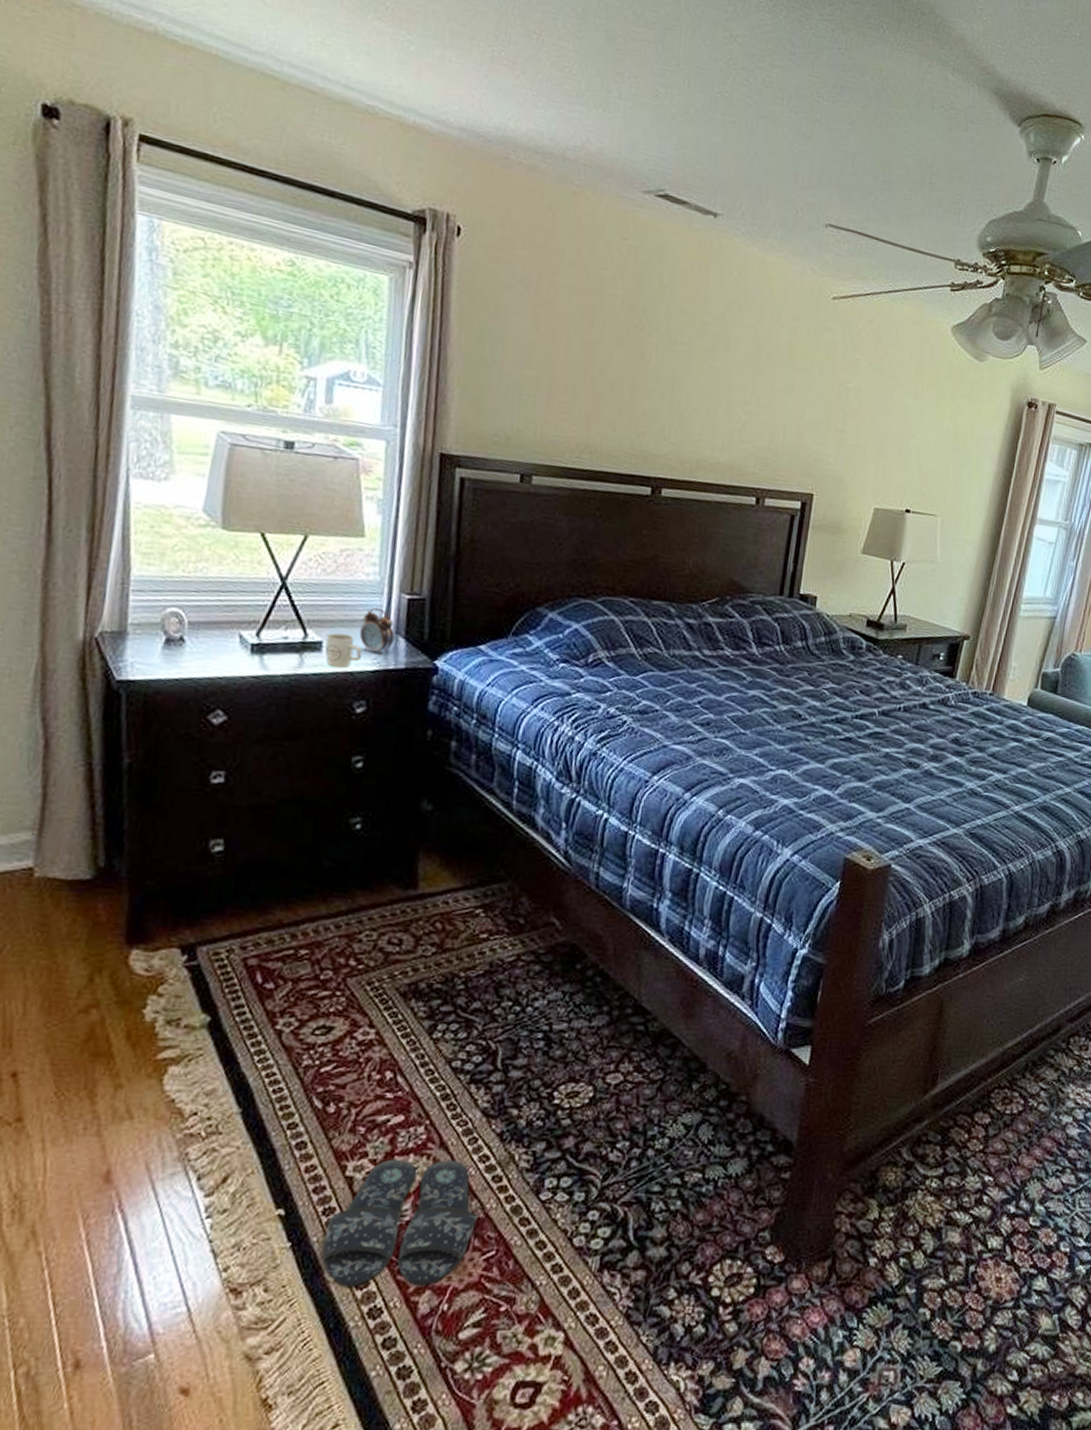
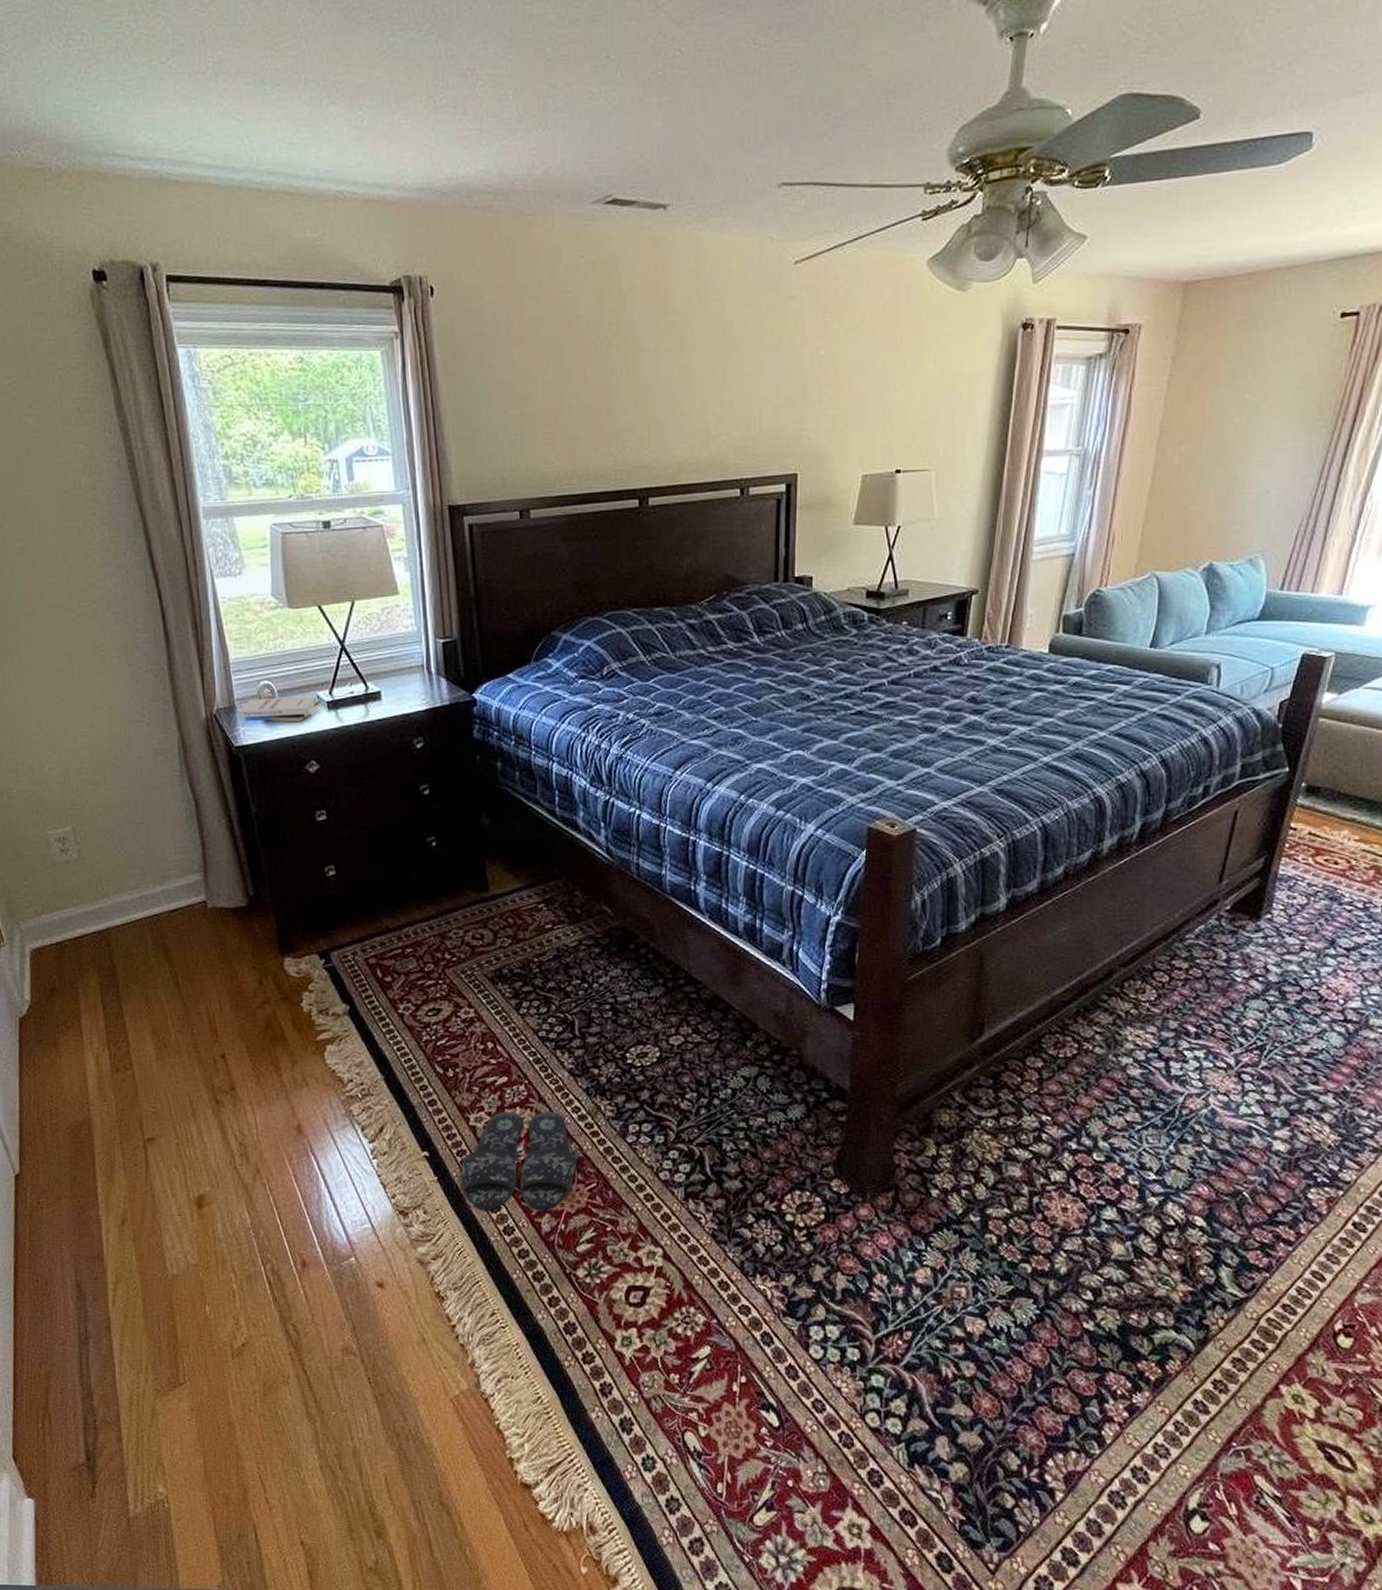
books: none [127,626,244,663] -> present [236,696,322,723]
mug: present [324,633,362,669] -> none [383,682,413,713]
alarm clock: present [359,608,395,655] -> none [408,655,437,695]

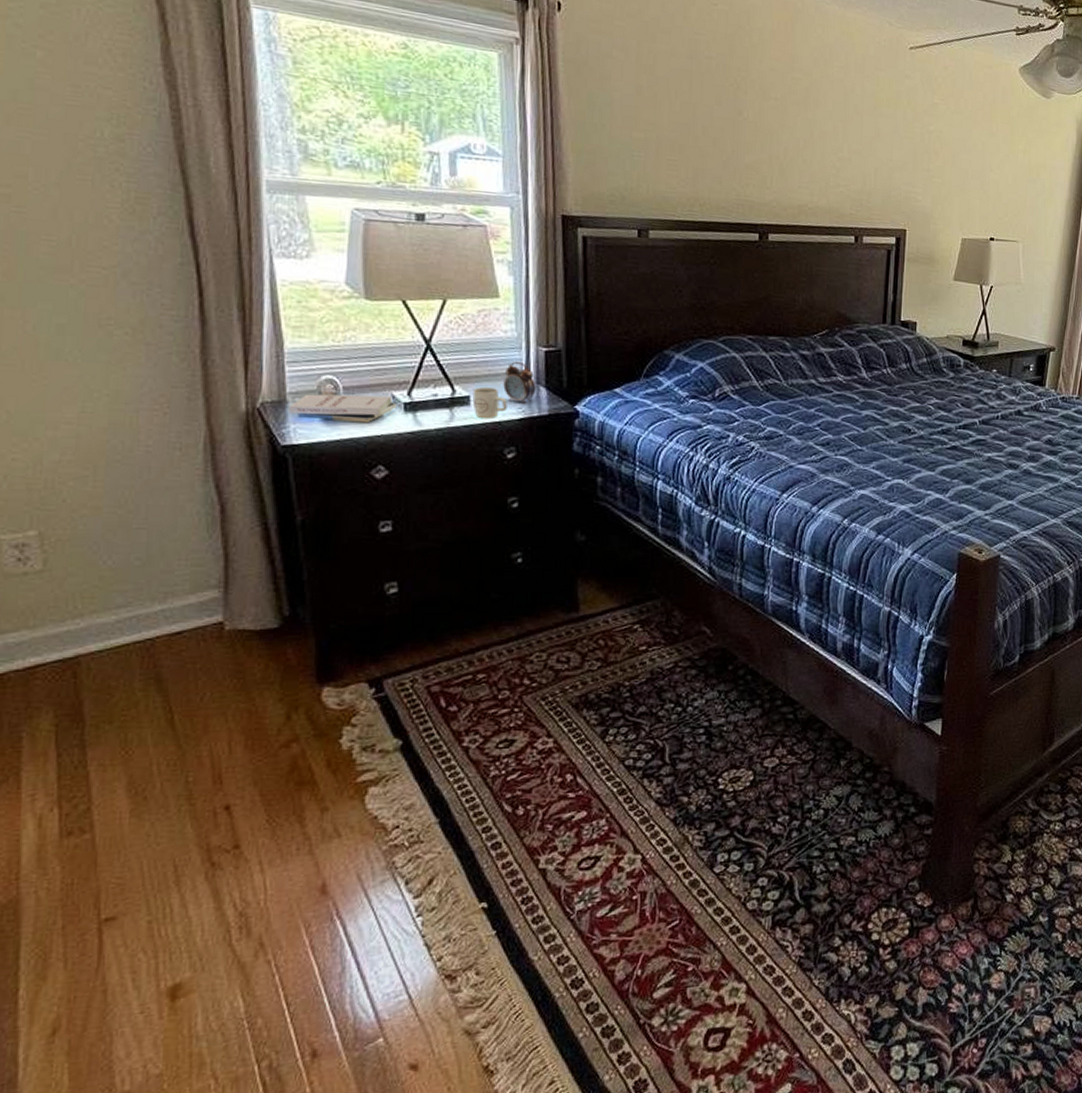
mug: none [383,682,413,713] -> present [472,387,507,420]
alarm clock: none [408,655,437,695] -> present [503,362,536,404]
slippers: present [461,1111,578,1211] -> none [525,845,661,964]

